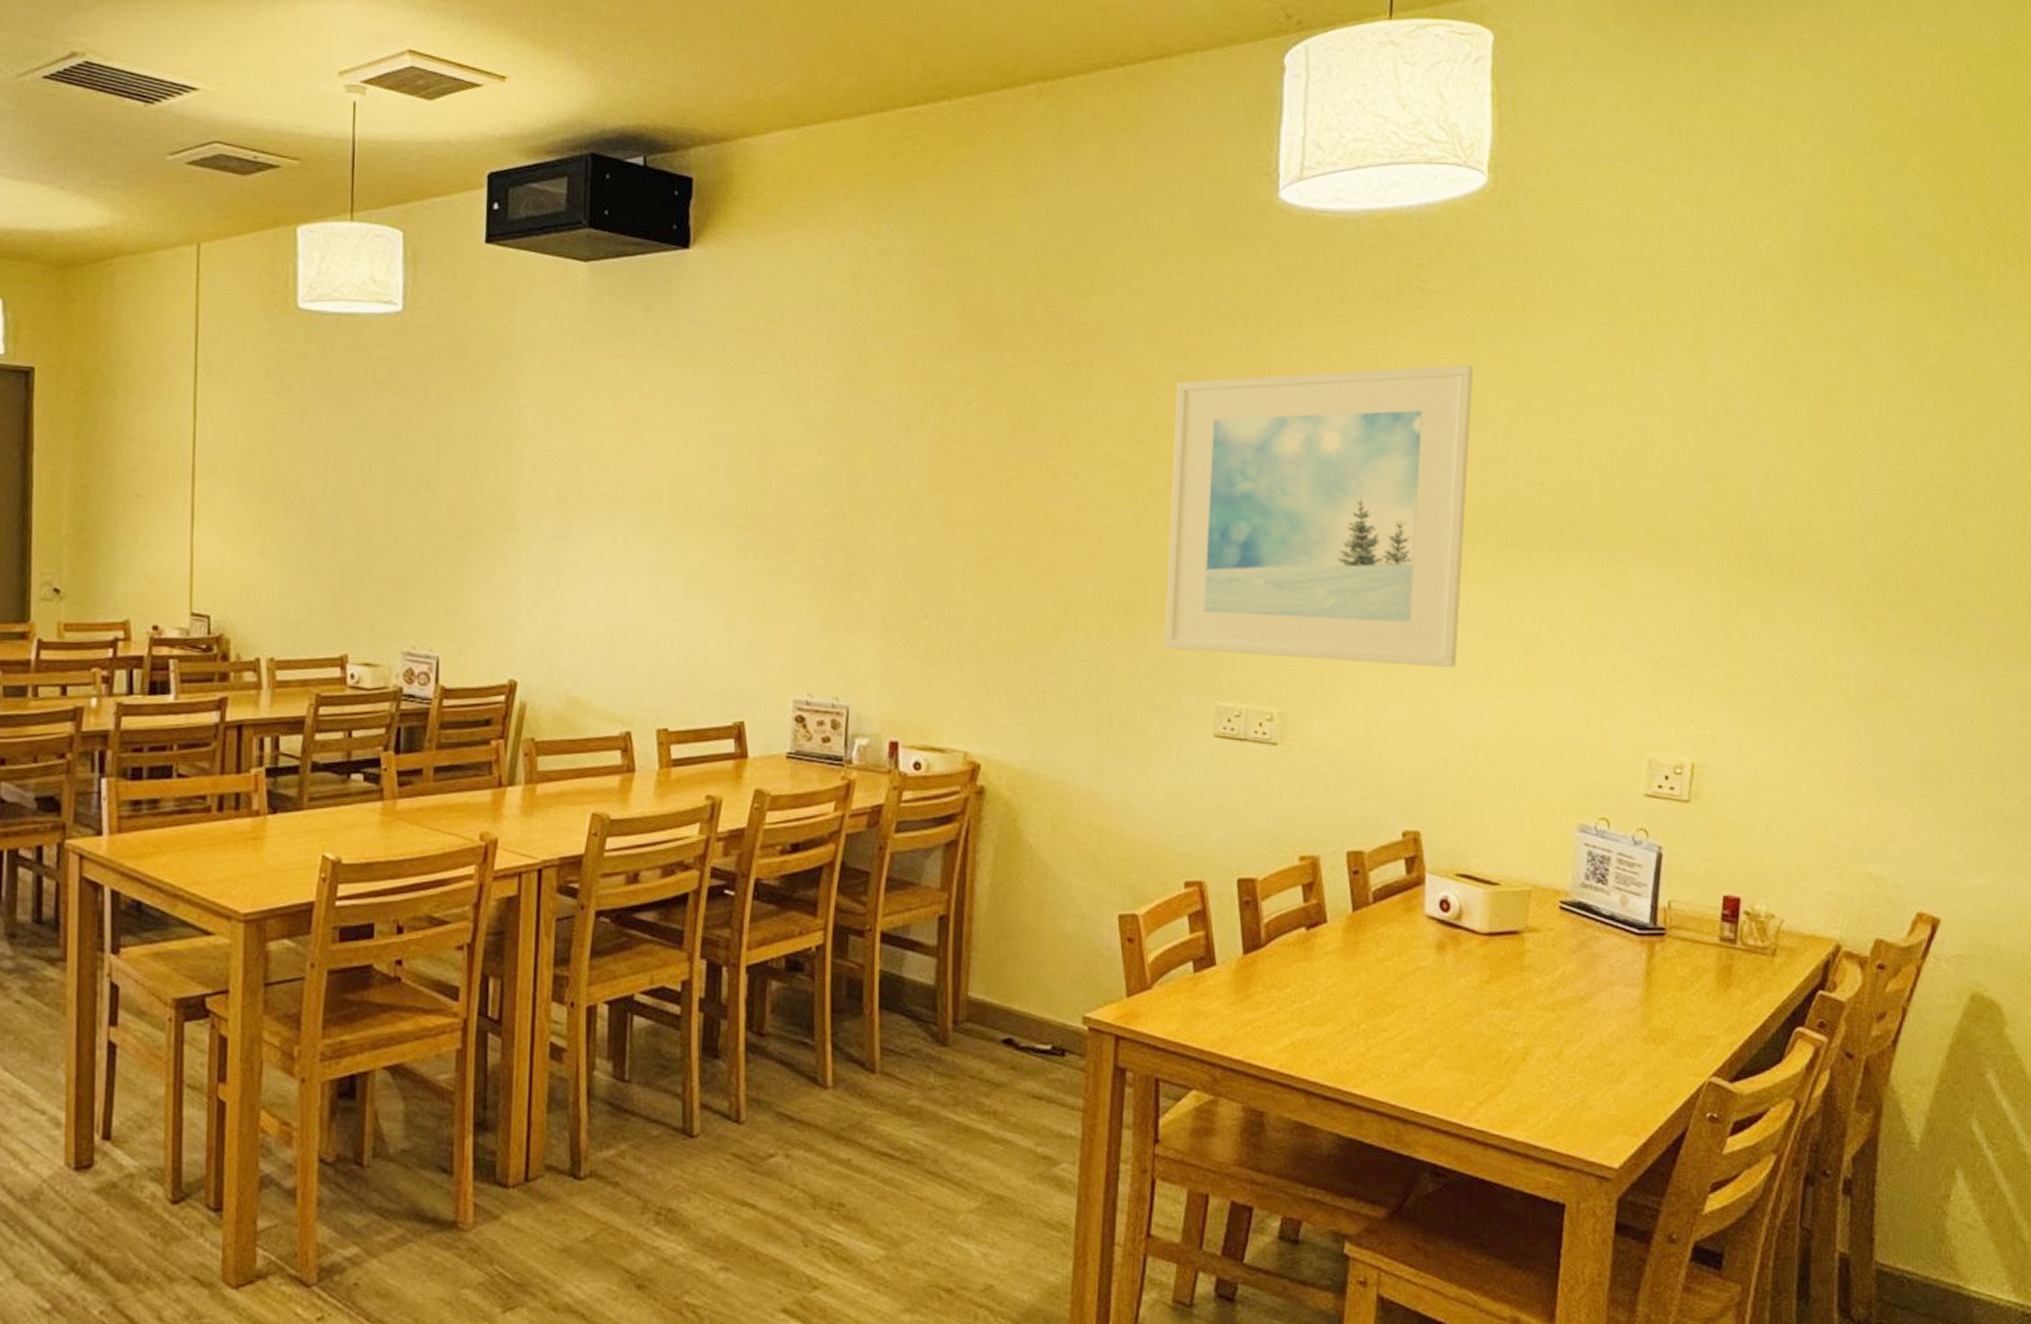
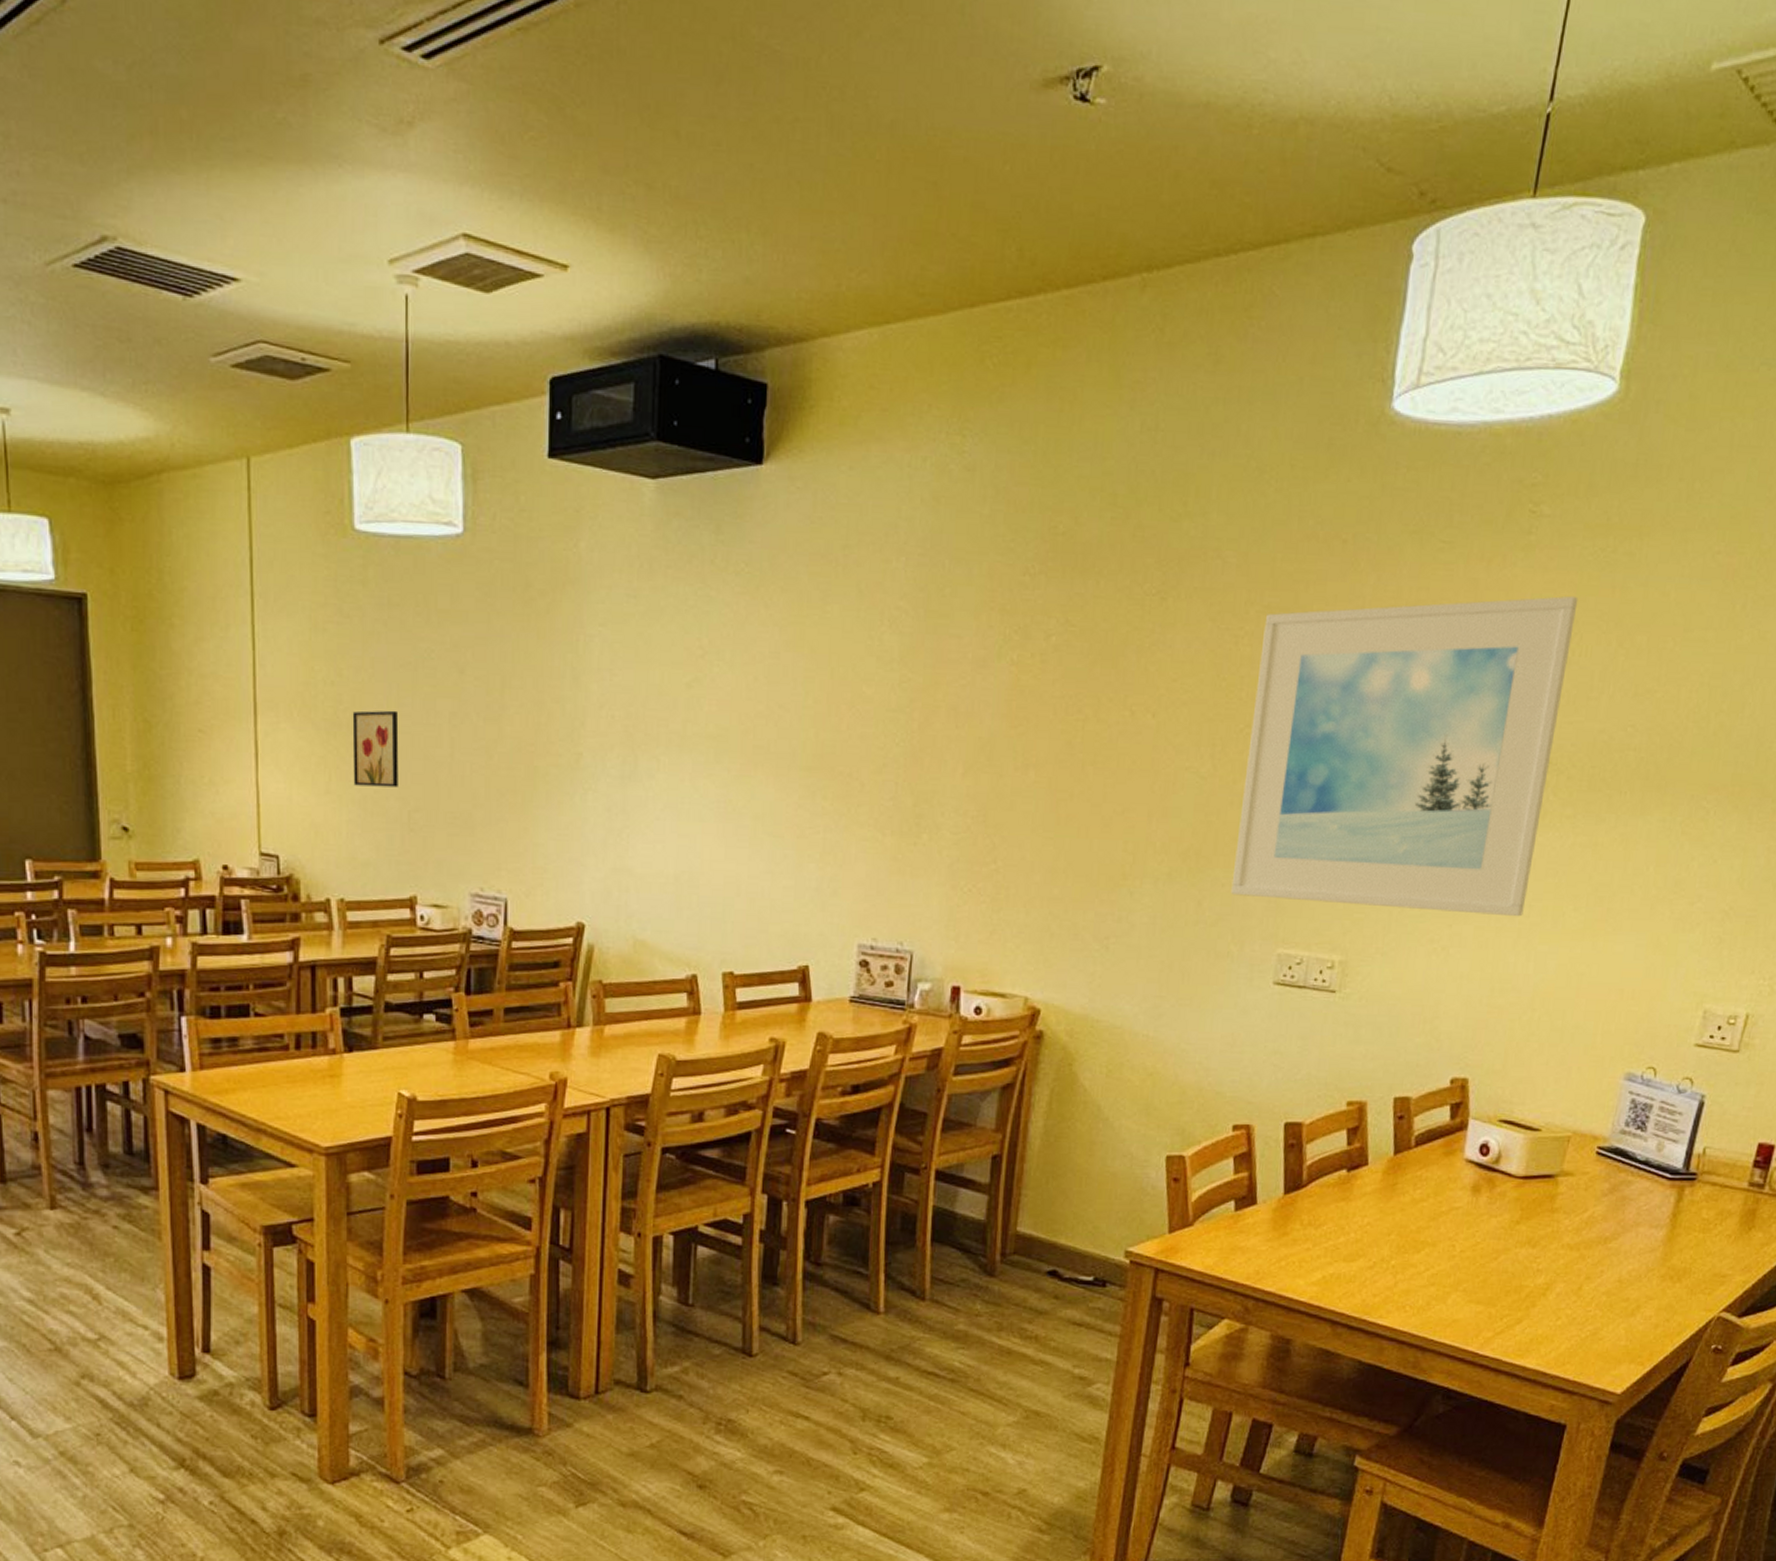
wall art: none [288,475,335,549] -> present [352,710,399,788]

